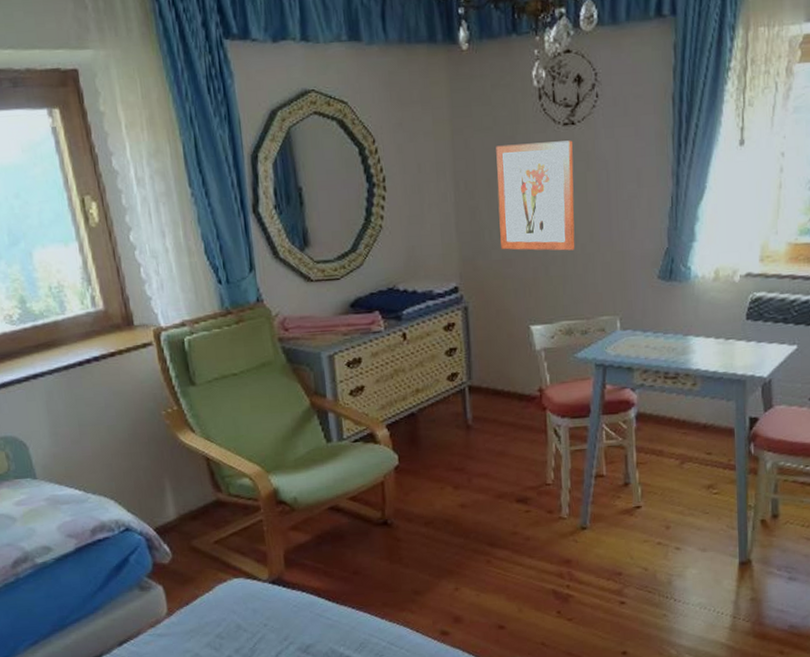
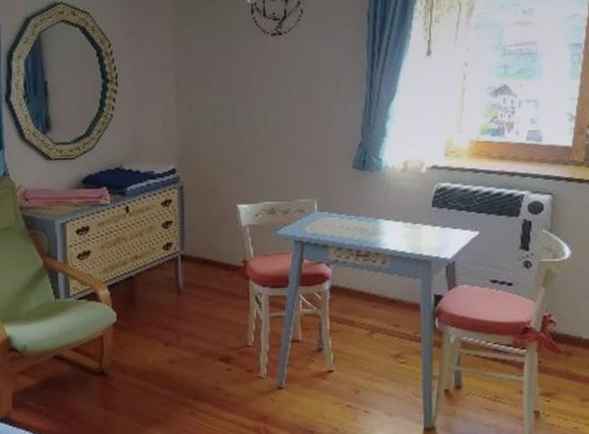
wall art: present [496,140,575,251] -> none [213,48,280,141]

